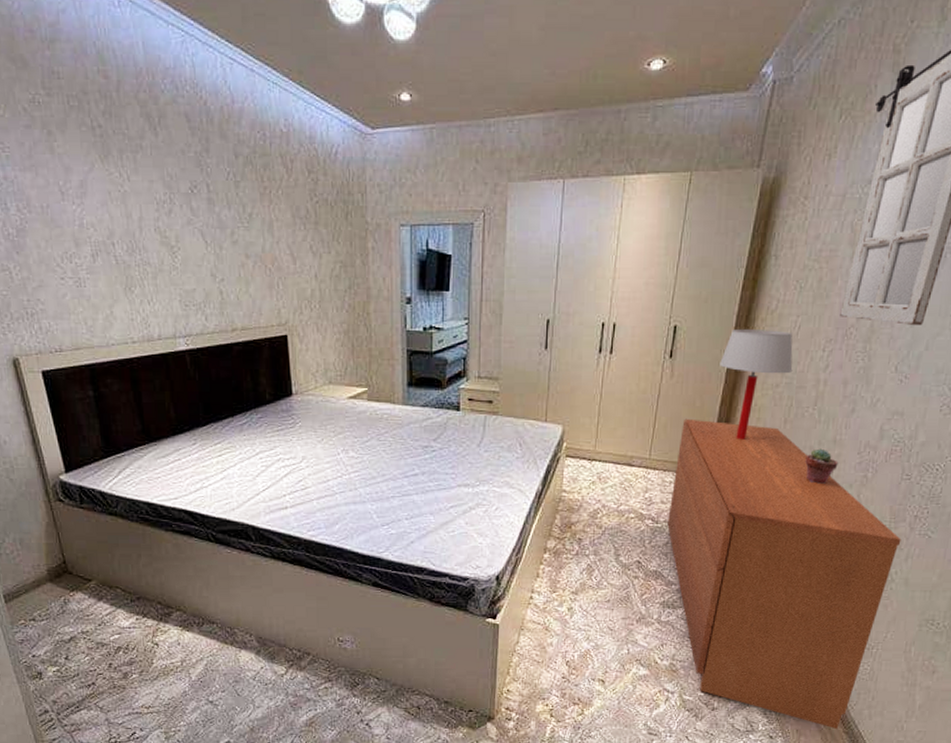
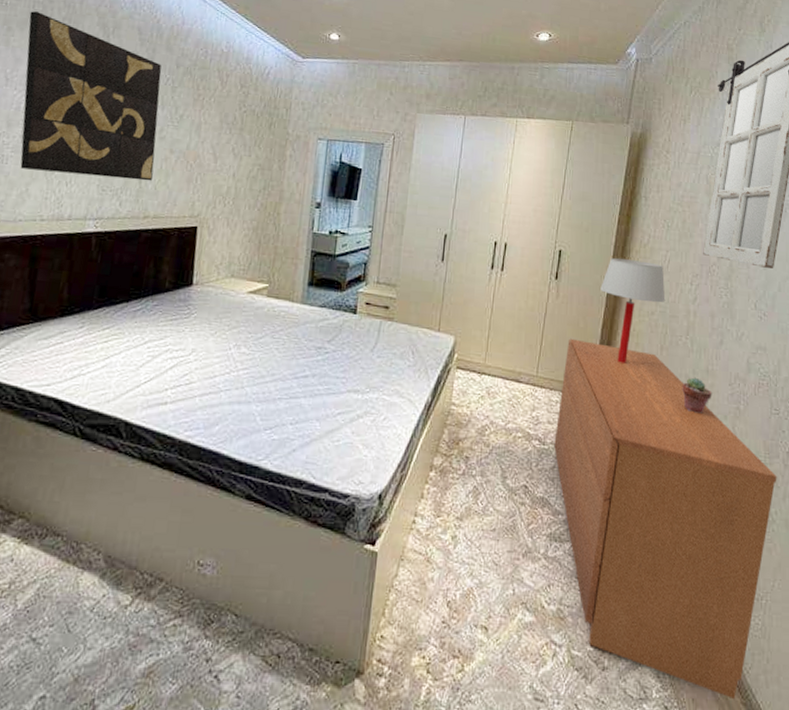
wall art: none [66,108,233,291] -> present [20,11,162,181]

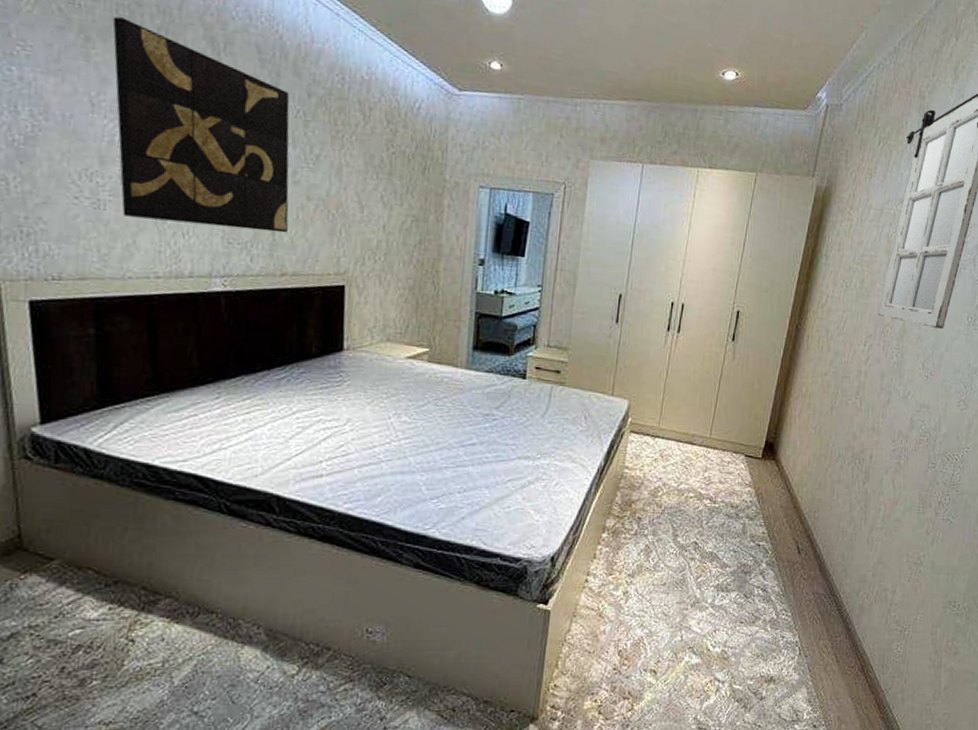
dresser: present [554,338,777,700] -> none [724,400,928,716]
table lamp: present [600,257,666,363] -> none [776,318,839,423]
potted succulent: present [682,377,712,413] -> none [848,435,876,469]

